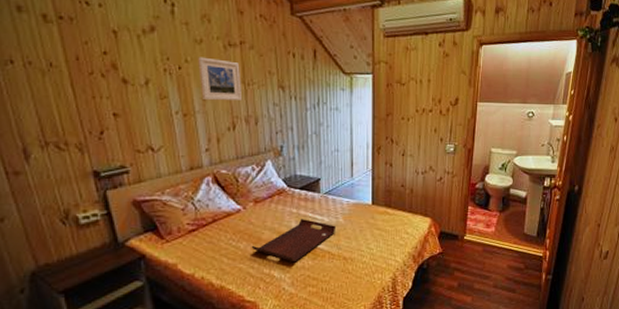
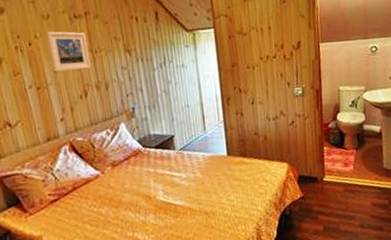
serving tray: present [251,218,337,263] -> none [113,176,195,223]

